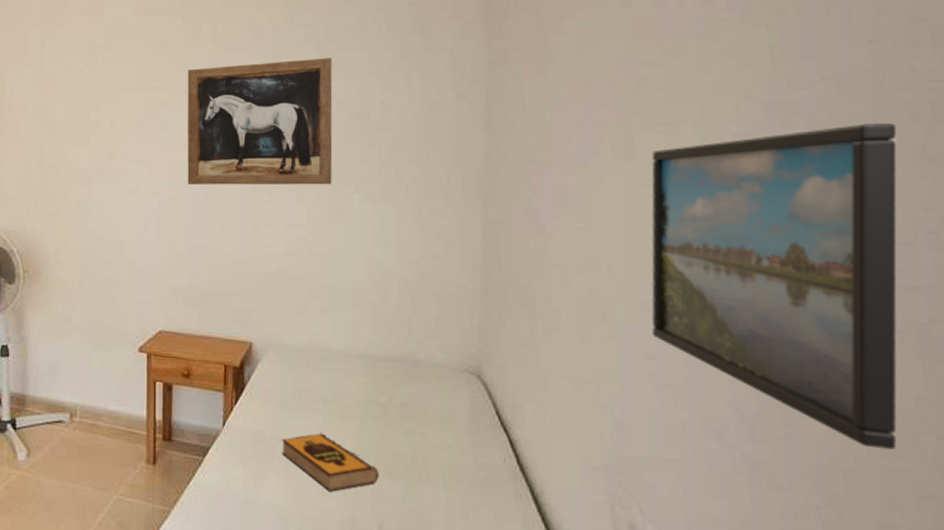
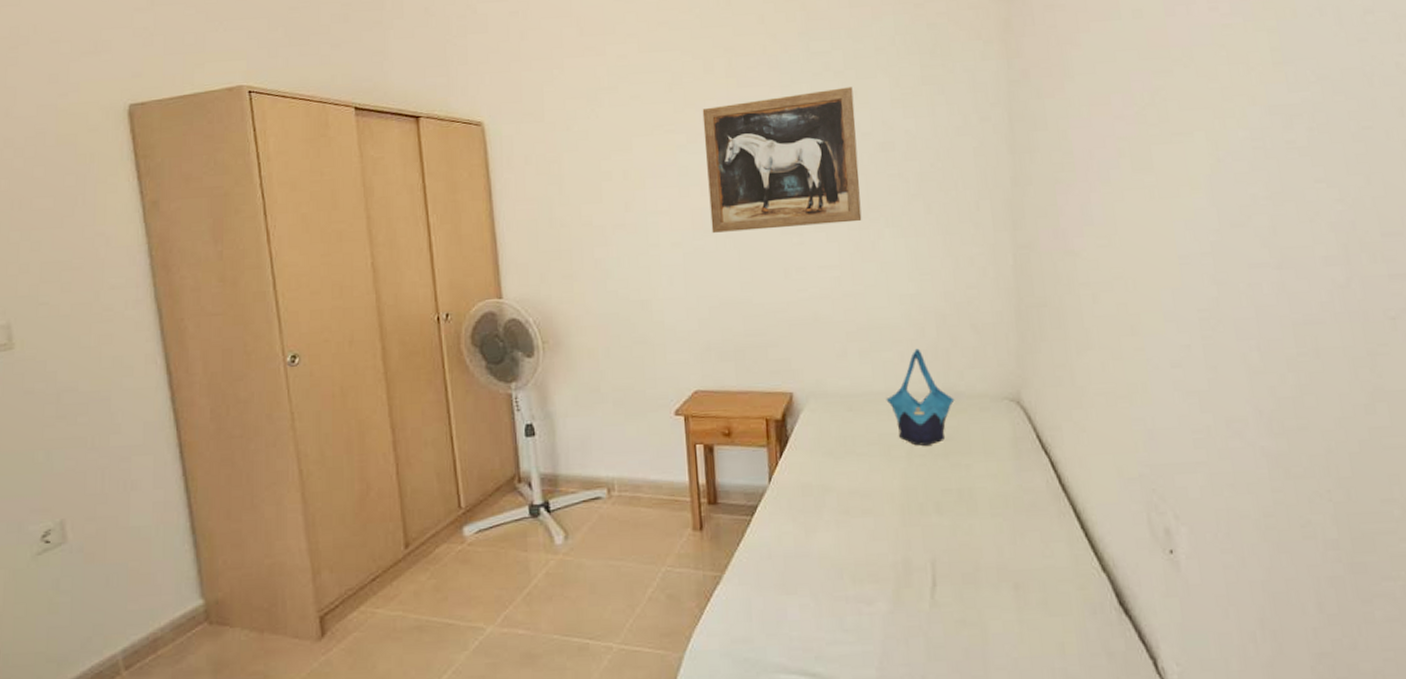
hardback book: present [282,433,379,492] -> none [830,477,929,535]
tote bag: none [343,312,413,409] -> present [886,348,955,446]
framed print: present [651,123,898,450] -> none [1169,119,1394,430]

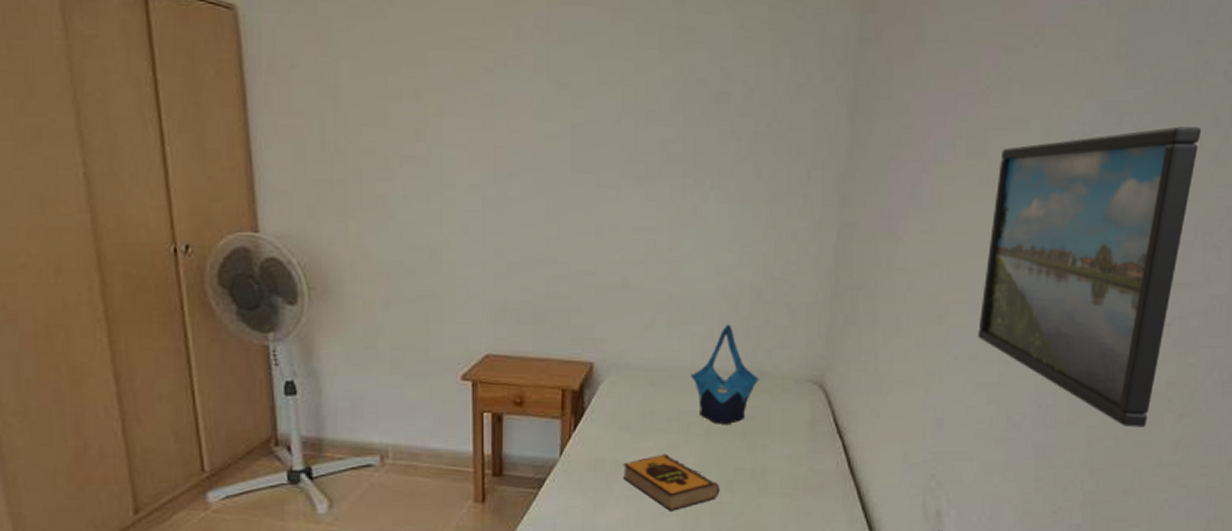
wall art: present [702,87,862,233] -> none [516,20,692,181]
hardback book: none [830,477,929,535] -> present [623,453,720,511]
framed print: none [1169,119,1394,430] -> present [978,126,1202,428]

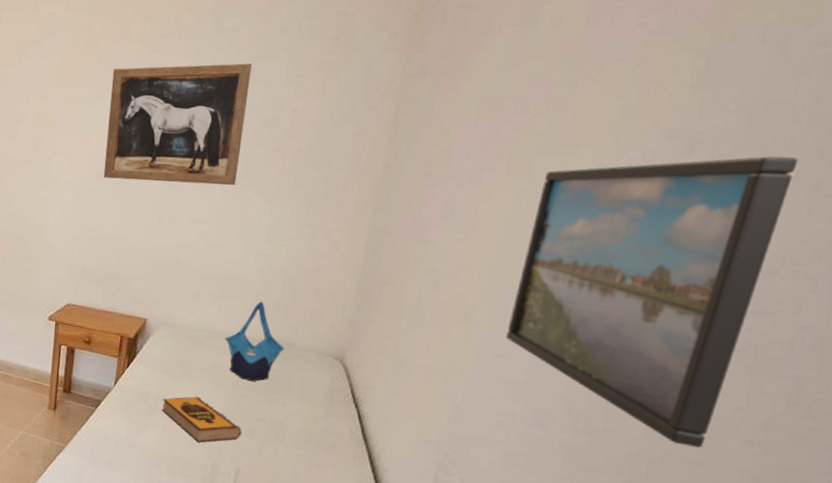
wall art: none [516,20,692,181] -> present [103,63,252,186]

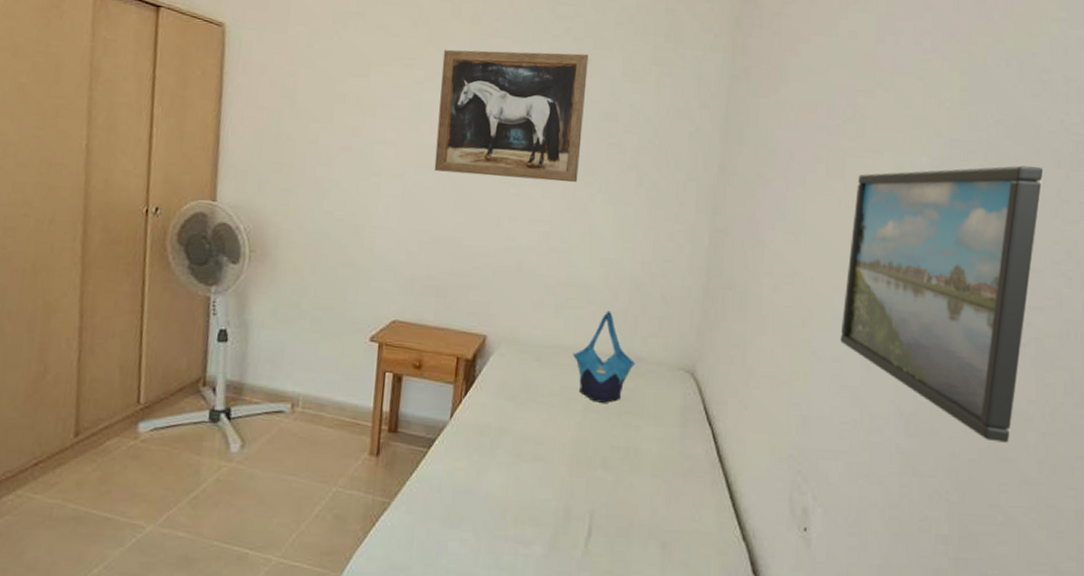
hardback book: present [162,396,242,443] -> none [506,425,595,482]

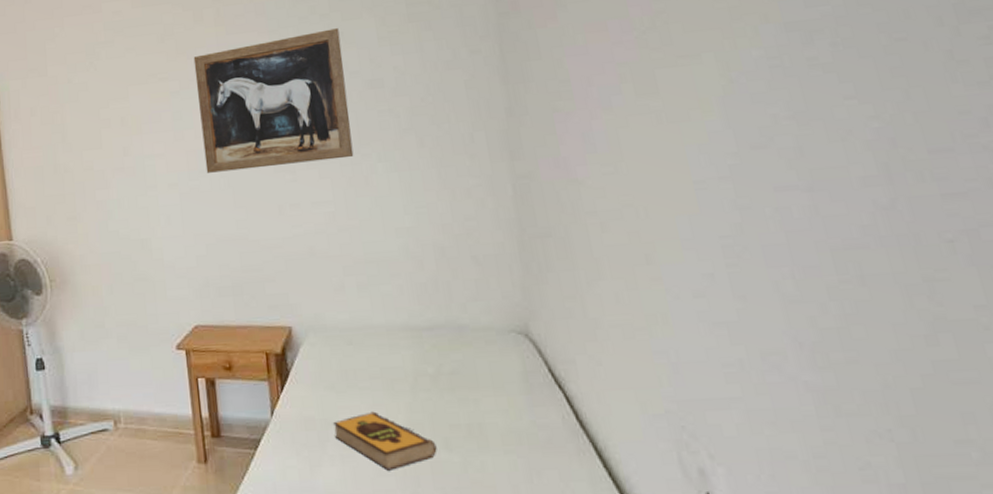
hardback book: none [506,425,595,482] -> present [333,411,437,471]
tote bag: present [572,310,636,403] -> none [386,281,459,380]
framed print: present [840,165,1044,443] -> none [675,30,963,363]

